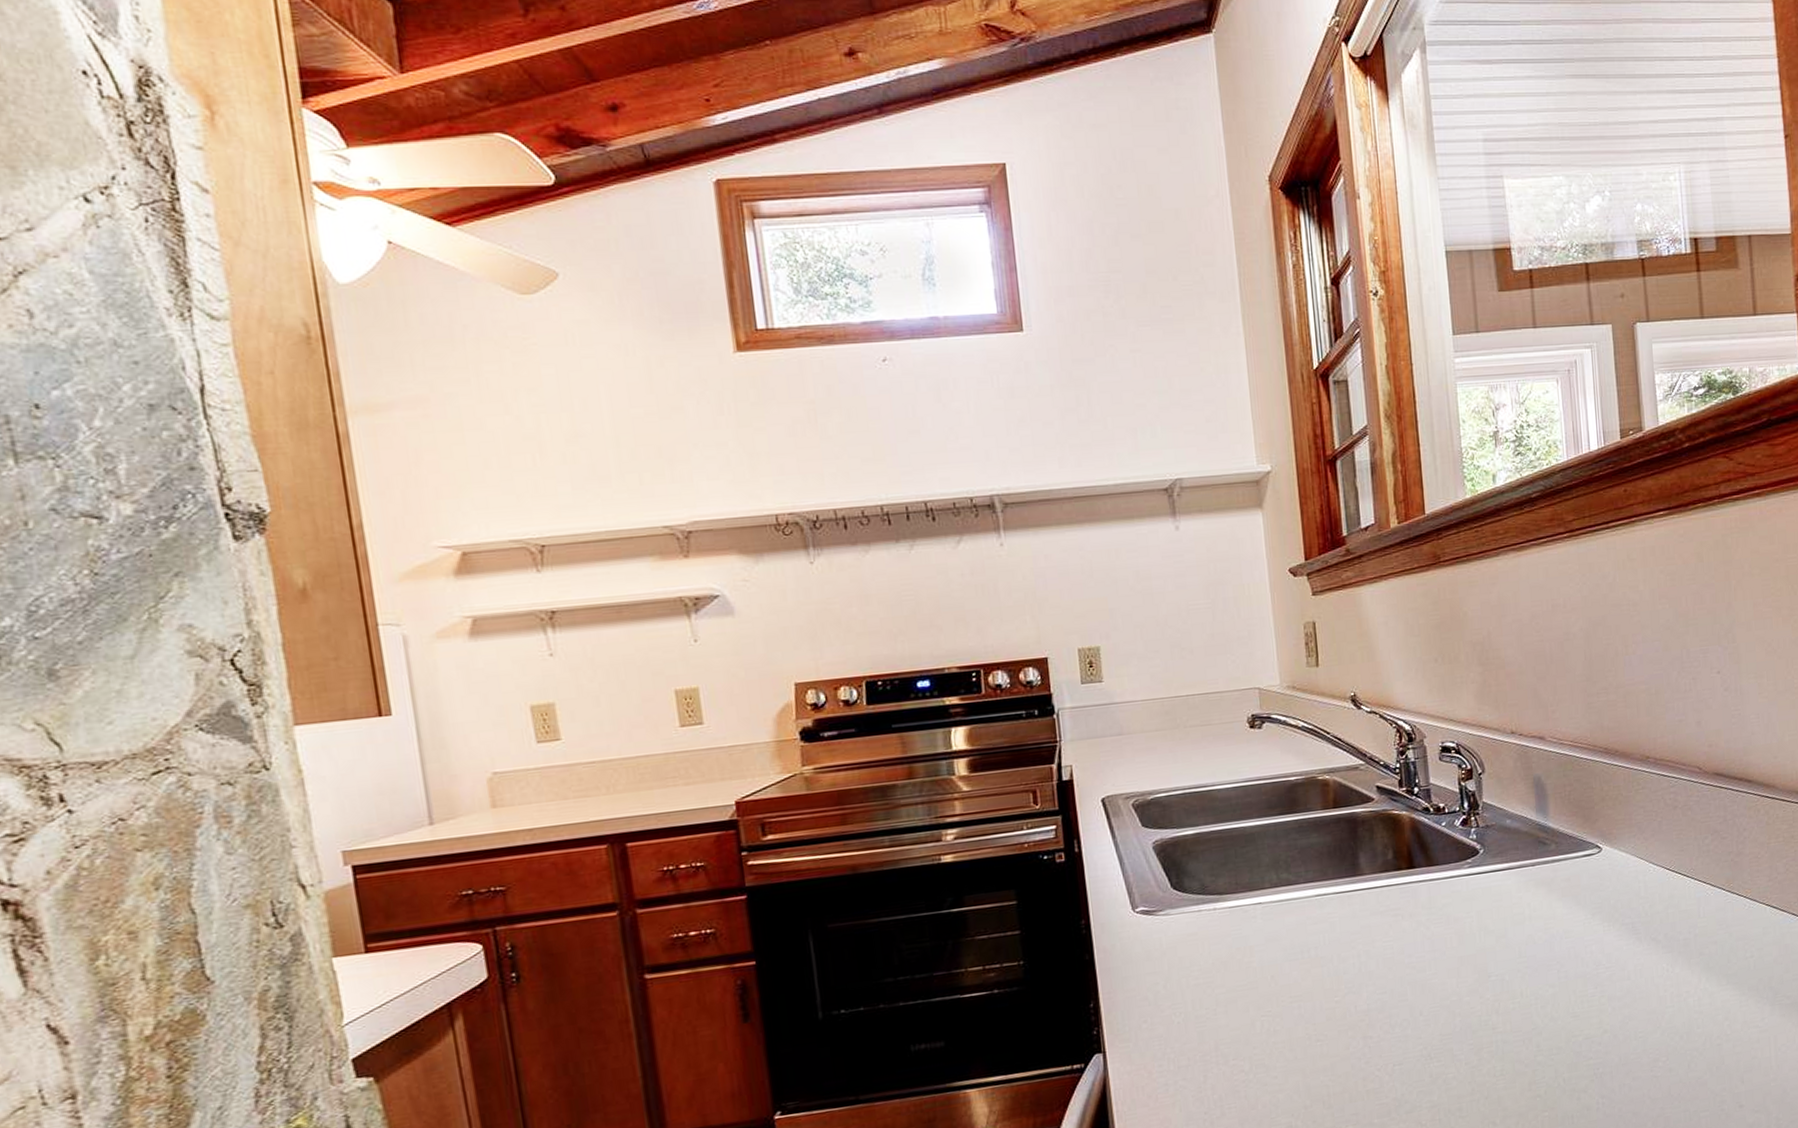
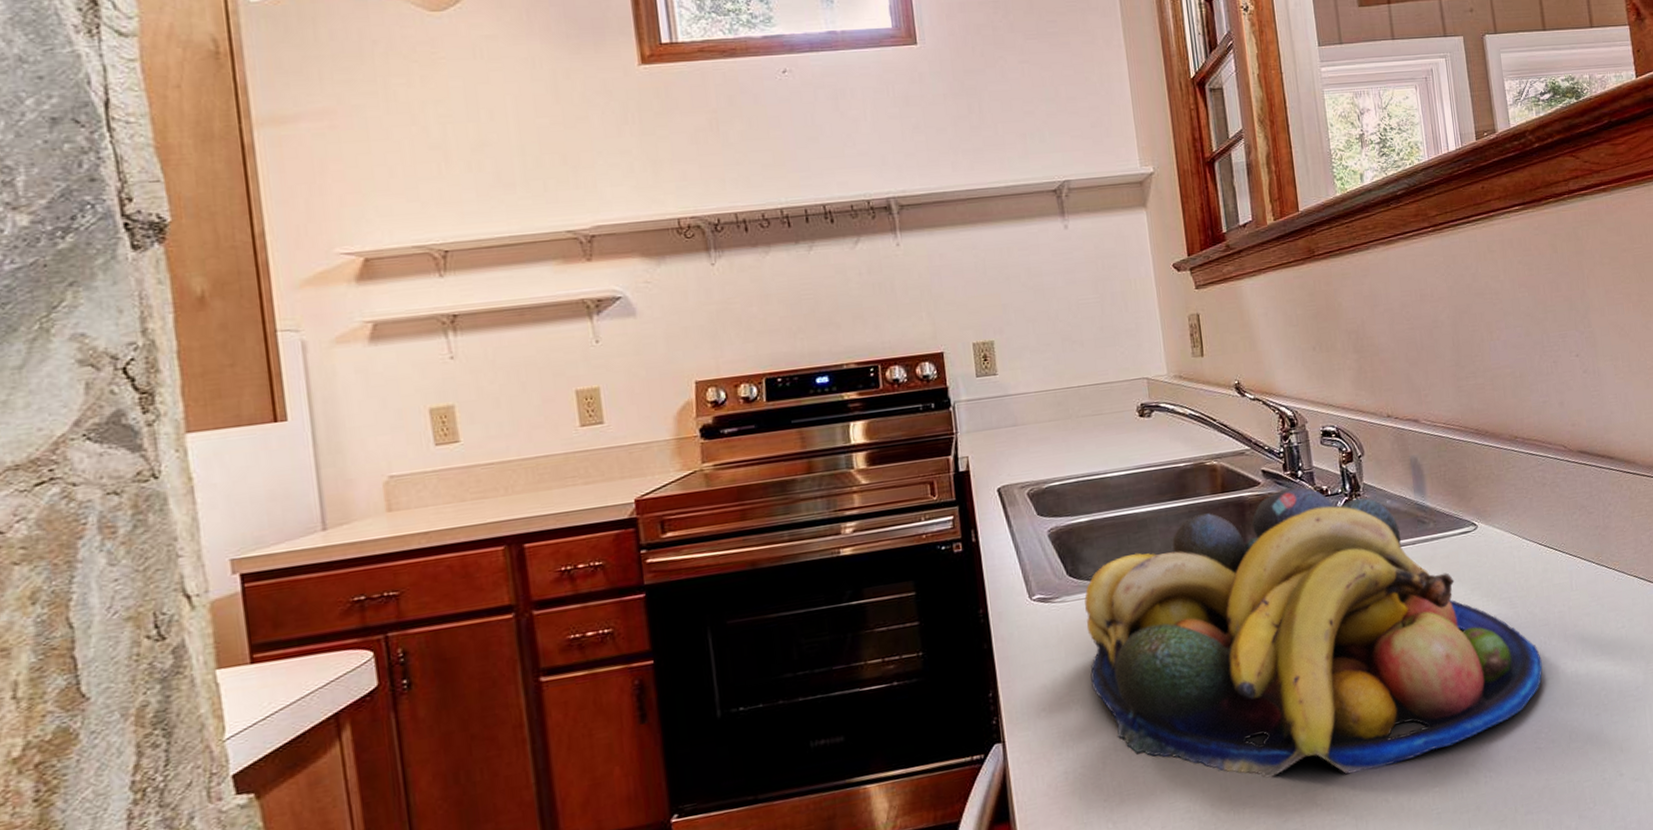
fruit bowl: none [1189,803,1664,1097] -> present [1084,486,1543,778]

